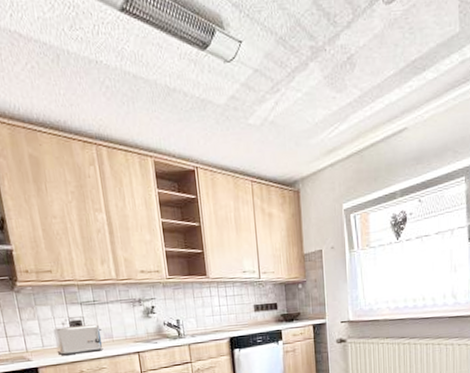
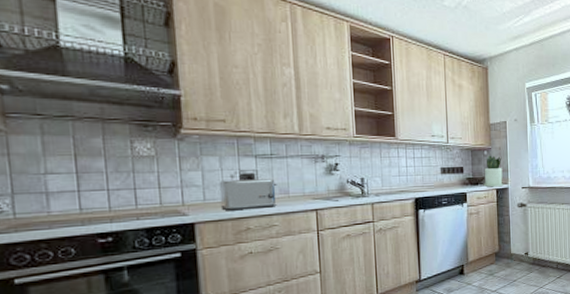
planter: none [298,288,321,324] -> present [483,155,504,188]

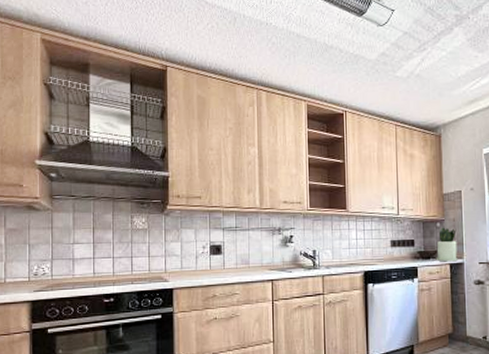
toaster: present [219,179,277,212] -> none [193,250,240,280]

